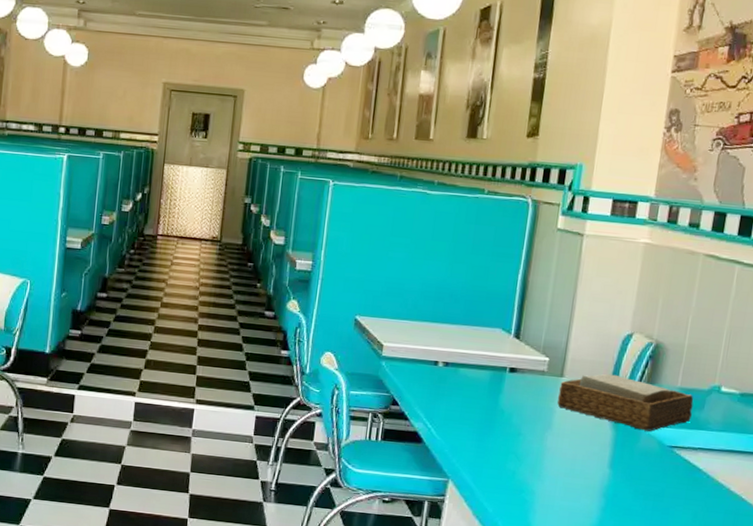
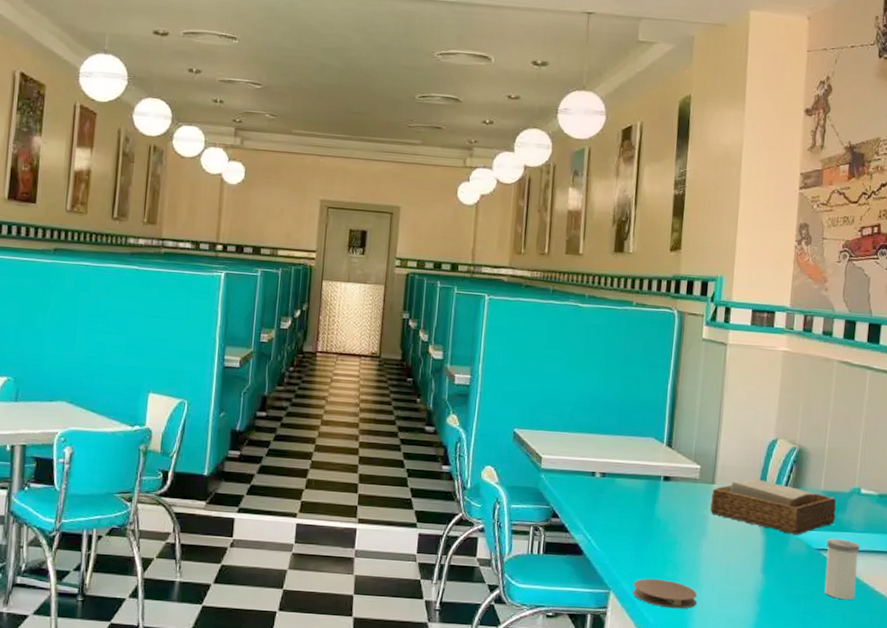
coaster: none [472,468,539,501] -> present [632,578,697,609]
salt shaker: none [675,436,717,499] -> present [825,538,860,600]

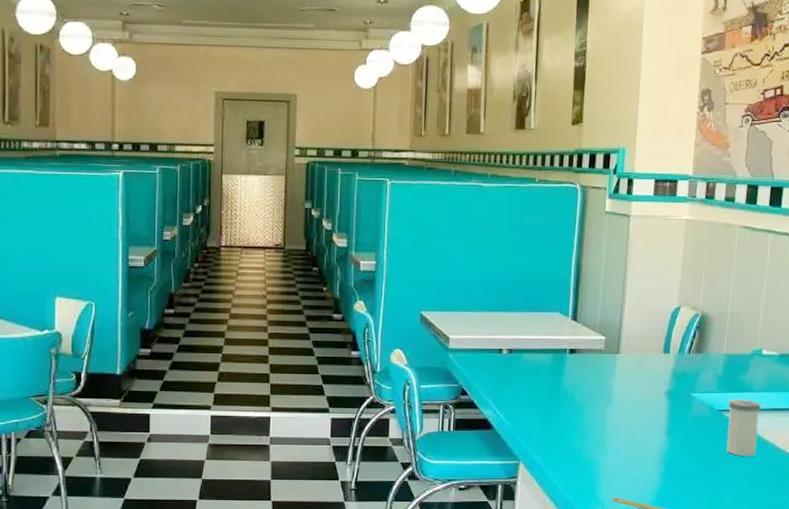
coaster: present [632,578,697,609] -> none [541,448,604,475]
napkin holder: present [710,479,837,535] -> none [615,347,739,398]

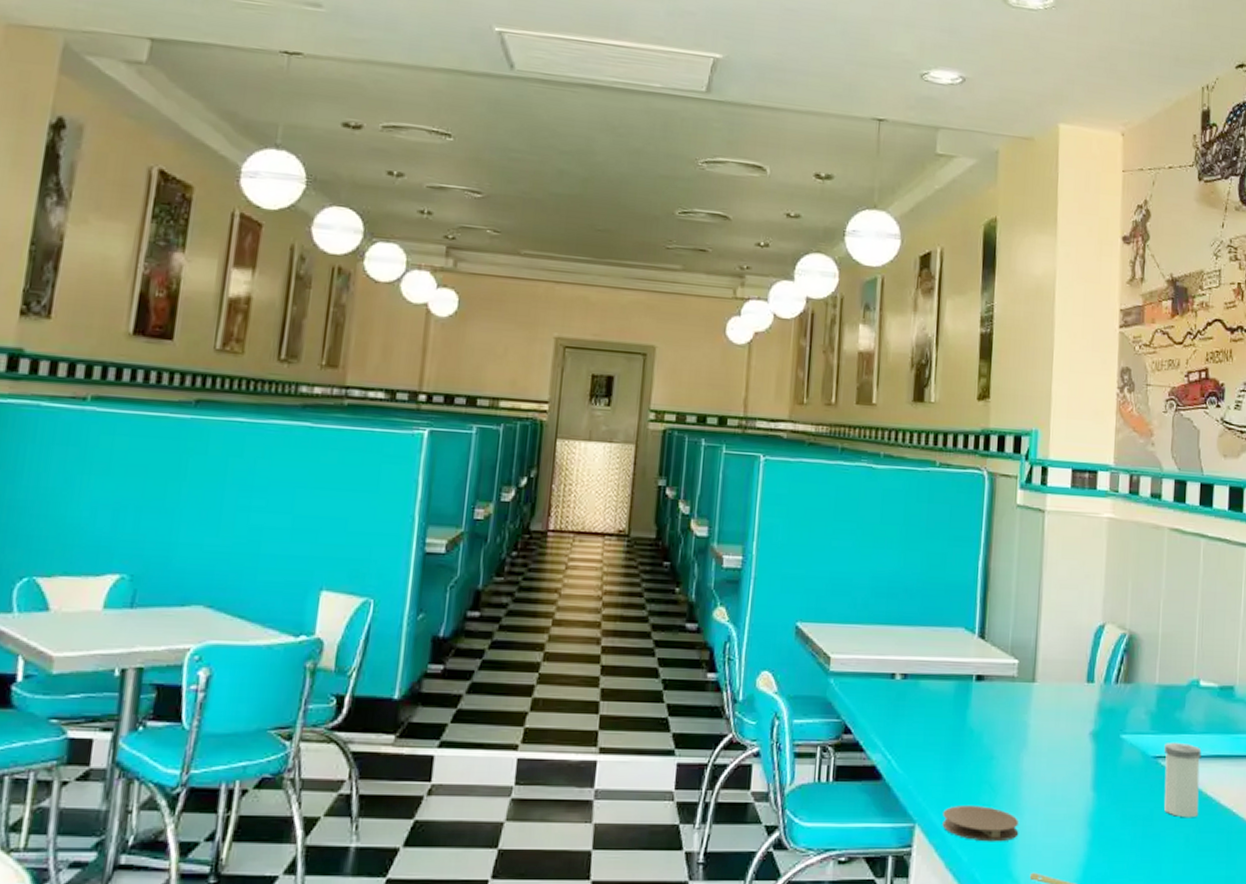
coaster: none [541,448,604,475] -> present [942,806,1019,842]

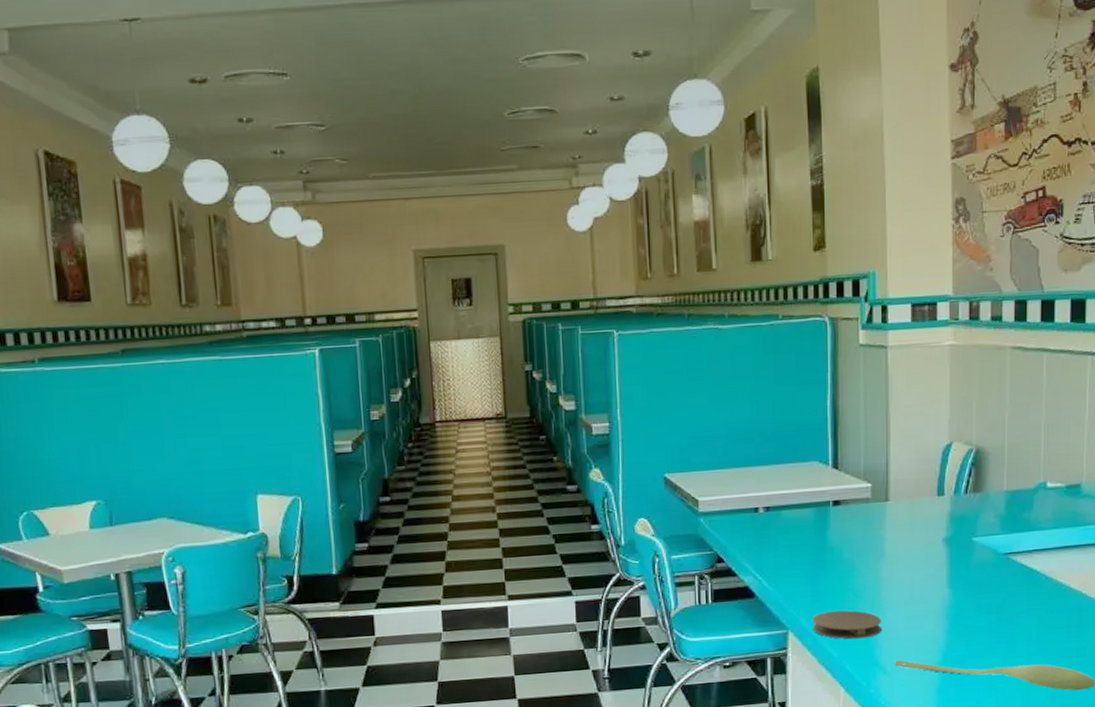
salt shaker: present [1164,743,1202,818] -> none [1015,539,1051,603]

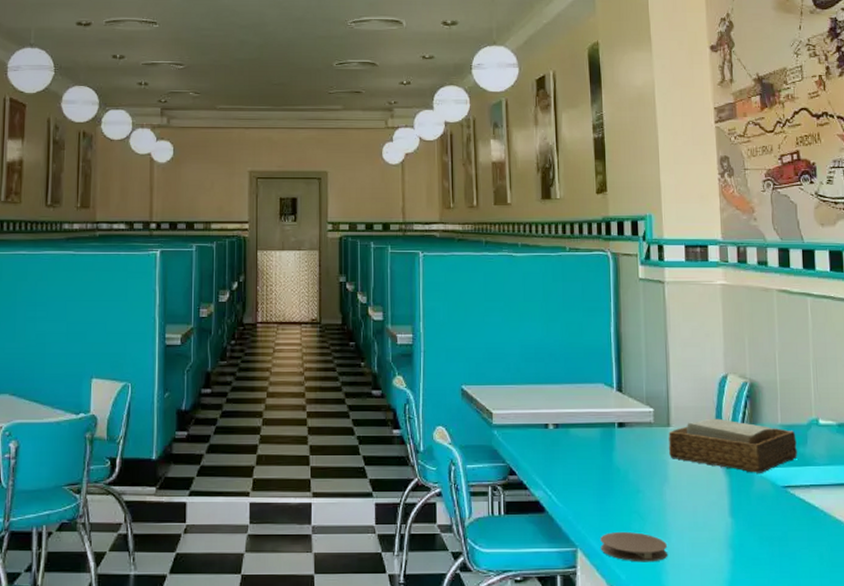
napkin holder: none [886,489,1022,543] -> present [668,418,797,473]

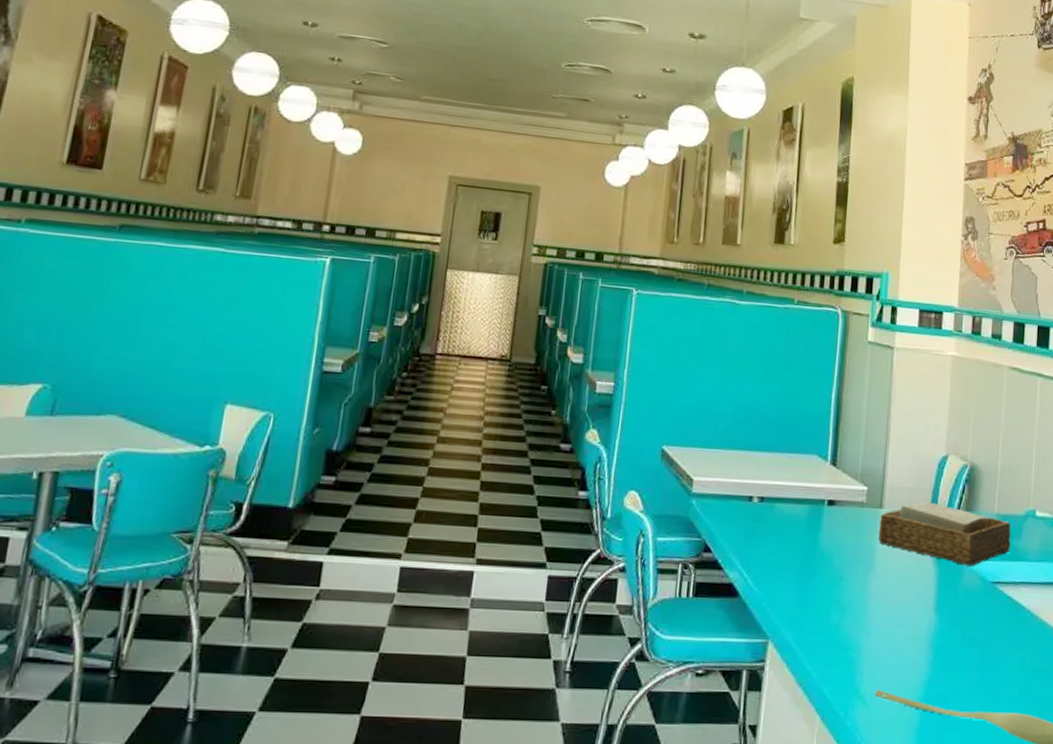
coaster: present [600,532,668,562] -> none [794,623,865,660]

